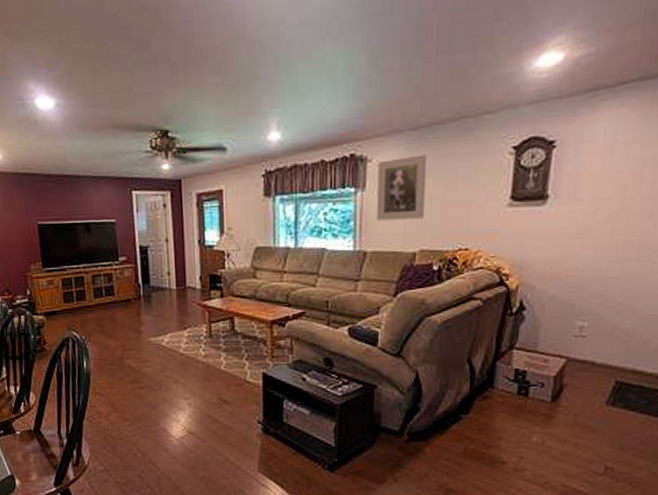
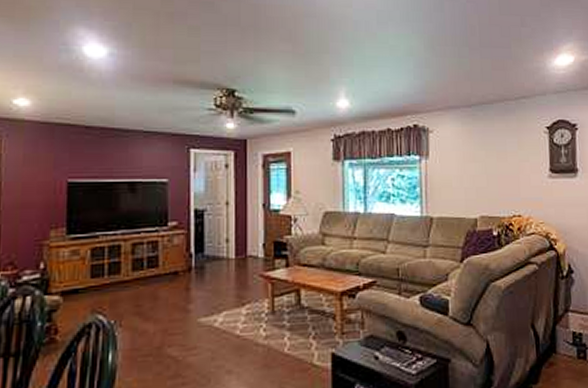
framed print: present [376,154,427,221] -> none [439,129,482,187]

